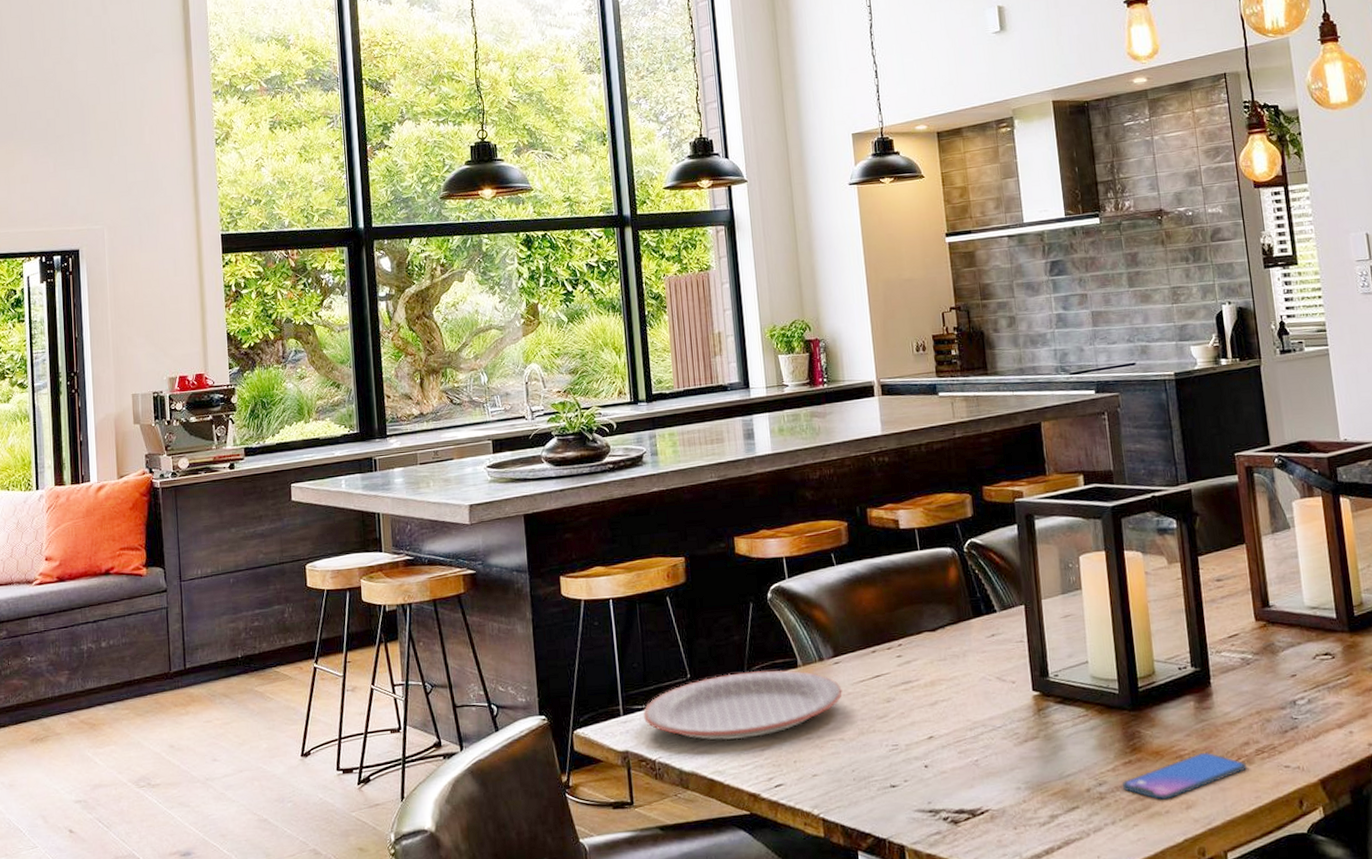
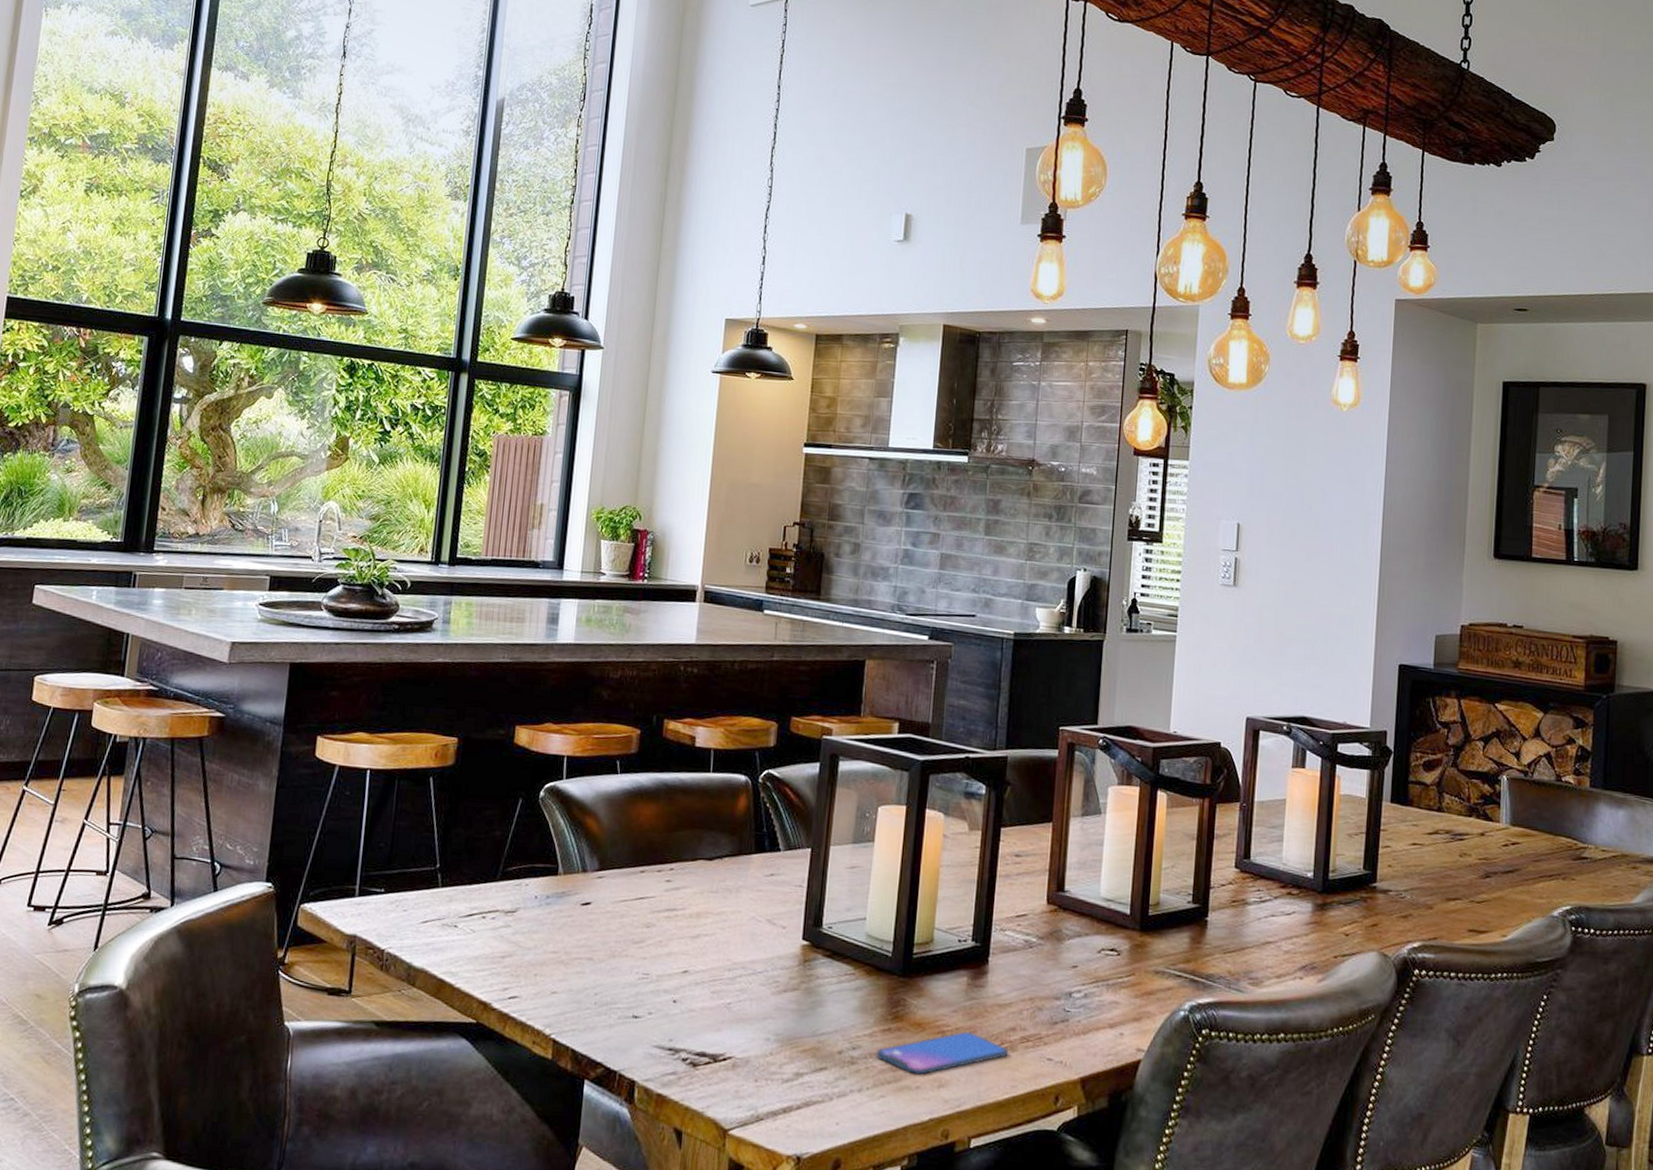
plate: present [643,670,842,741] -> none [380,870,601,943]

